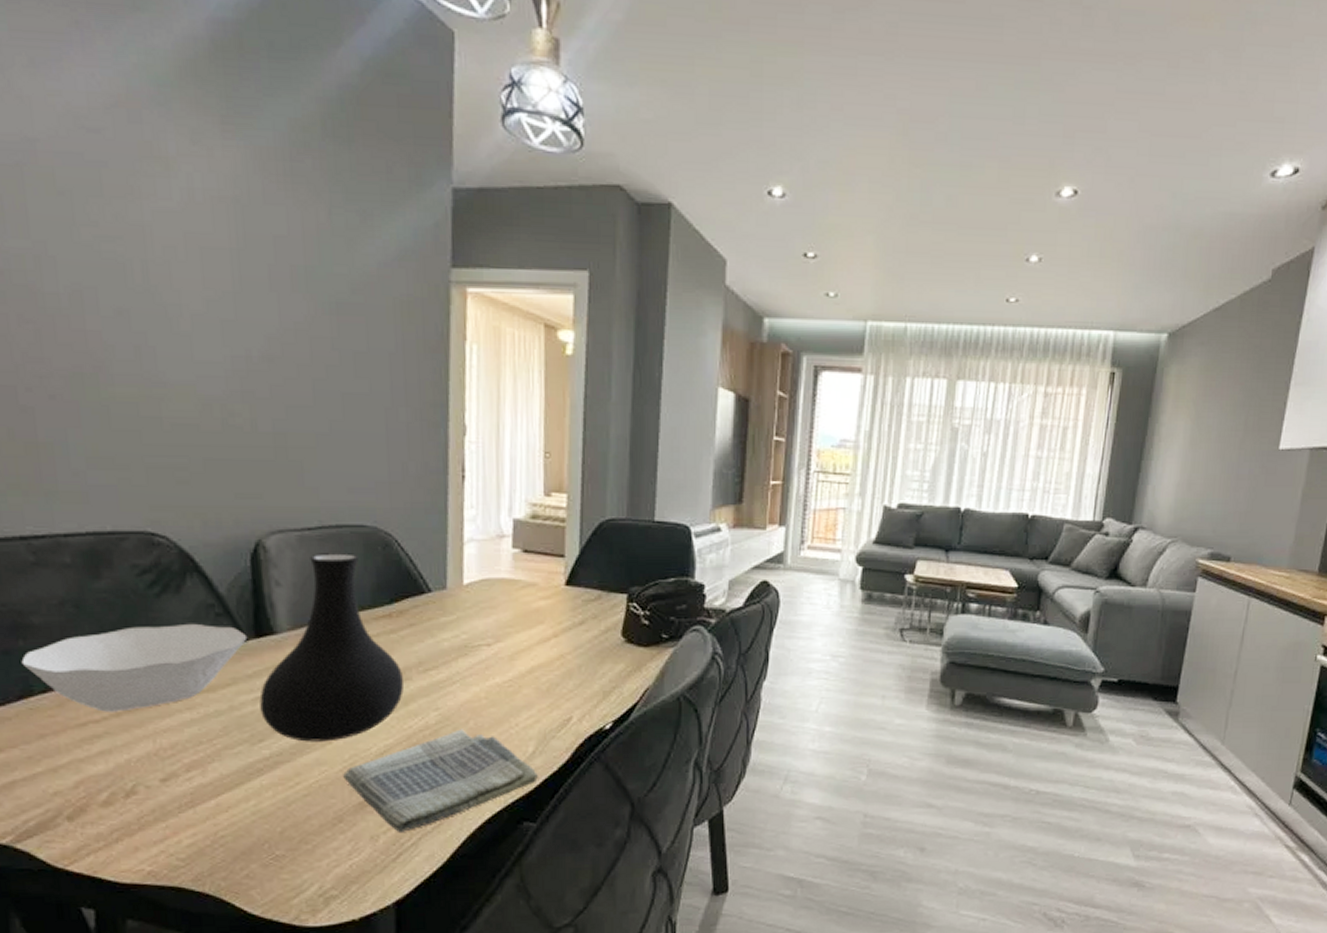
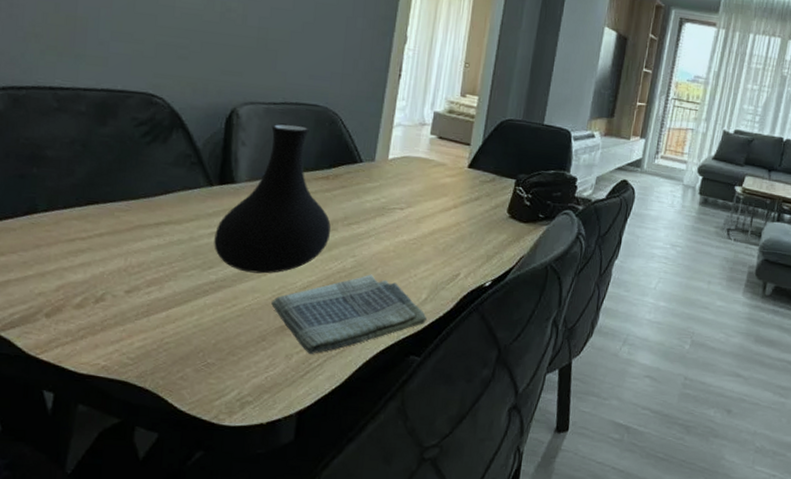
bowl: present [21,623,248,712] -> none [32,166,213,233]

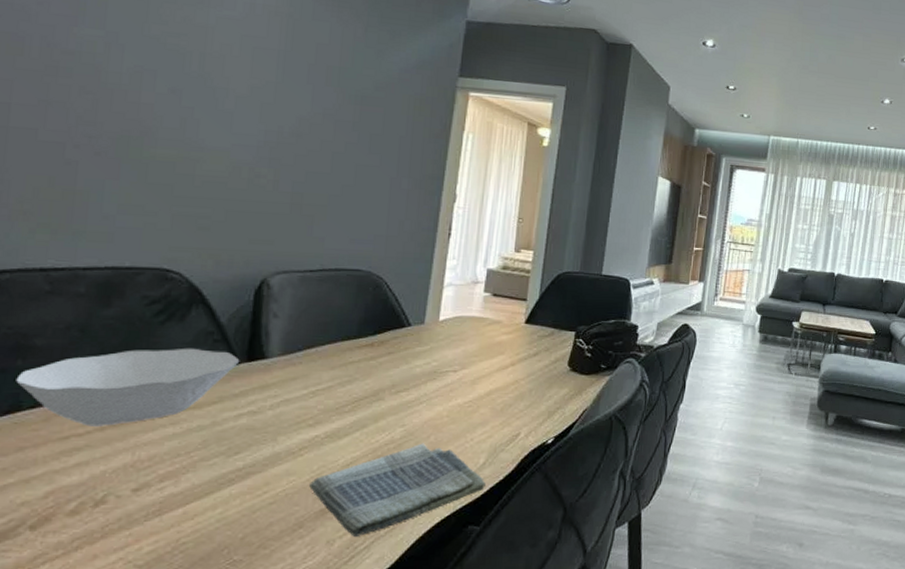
bowl: none [32,166,213,233] -> present [16,347,240,426]
vase: present [214,123,331,274] -> none [241,291,377,454]

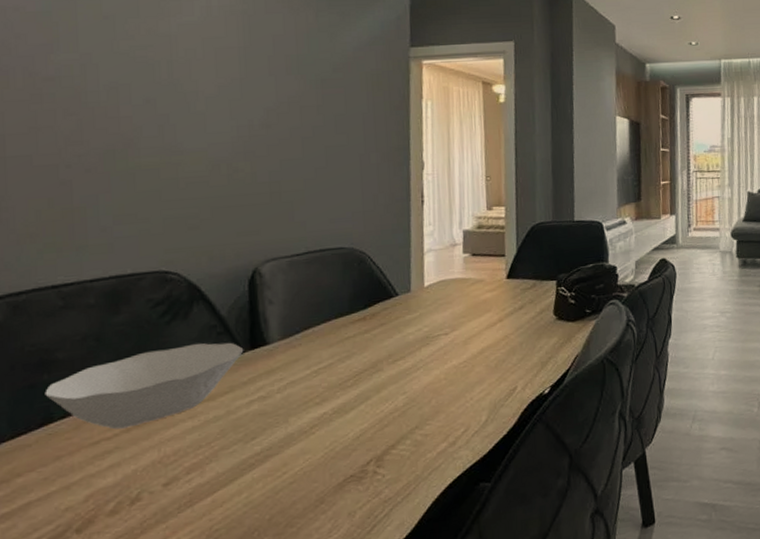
dish towel: present [309,443,486,538] -> none [325,408,491,507]

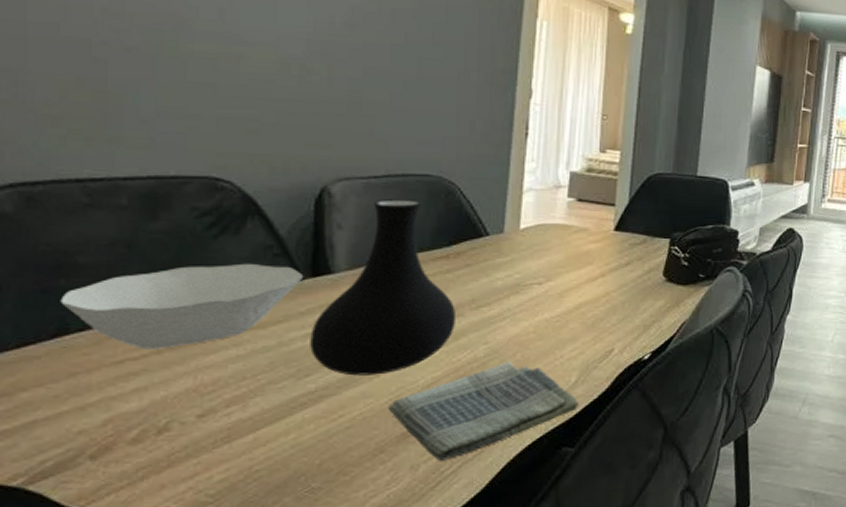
vase: none [253,271,376,435] -> present [310,199,455,376]
dish towel: none [325,408,491,507] -> present [388,361,579,462]

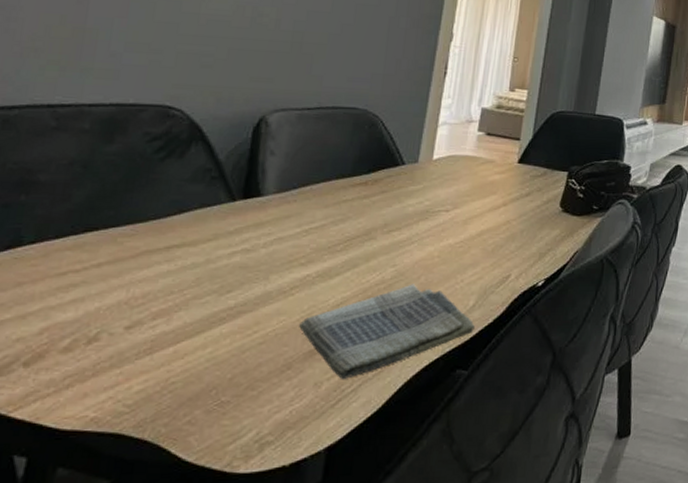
bowl: present [60,263,304,350] -> none [18,184,236,263]
vase: present [310,199,455,376] -> none [234,129,369,293]

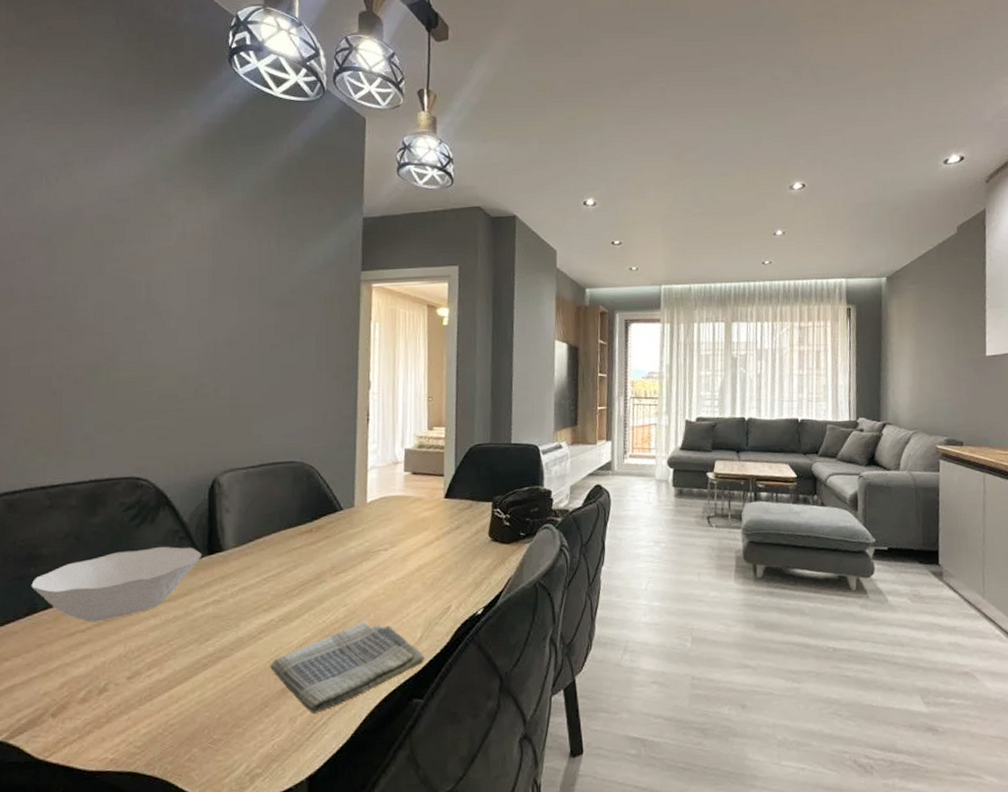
bowl: none [18,184,236,263] -> present [31,546,202,623]

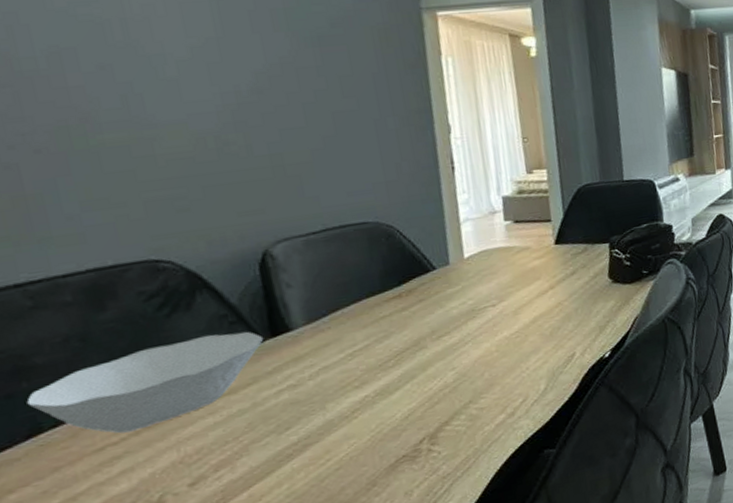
dish towel: present [270,621,424,715] -> none [372,381,552,484]

